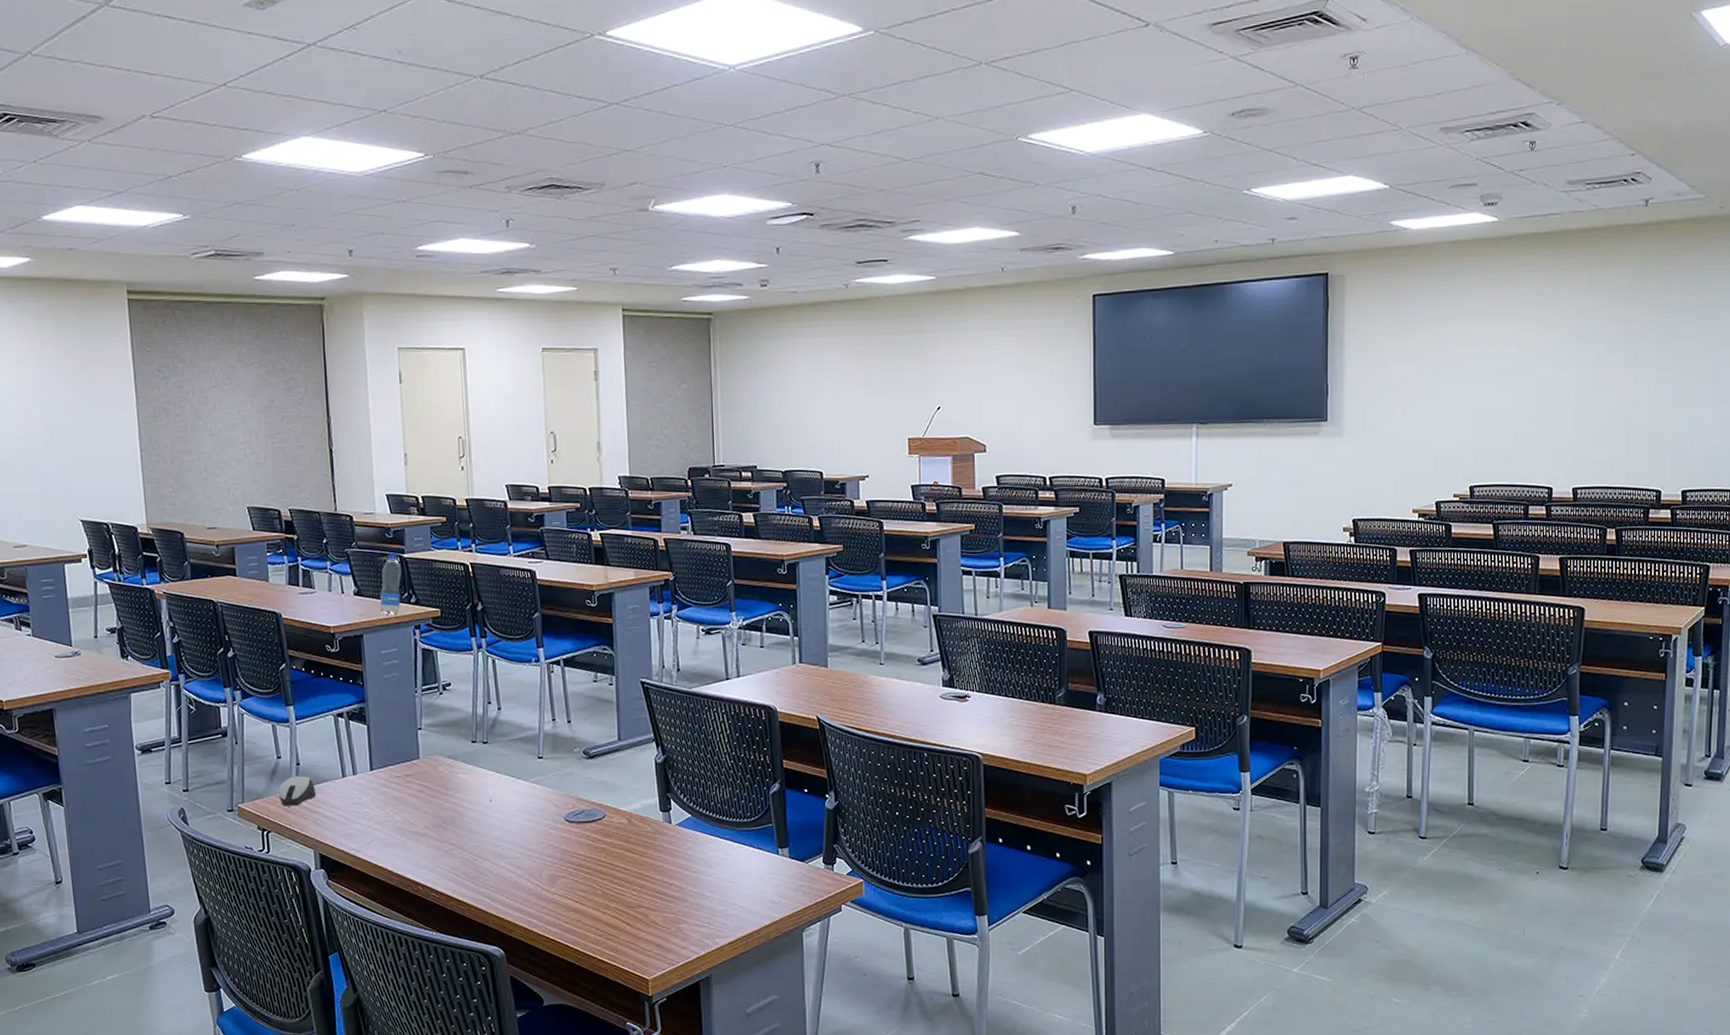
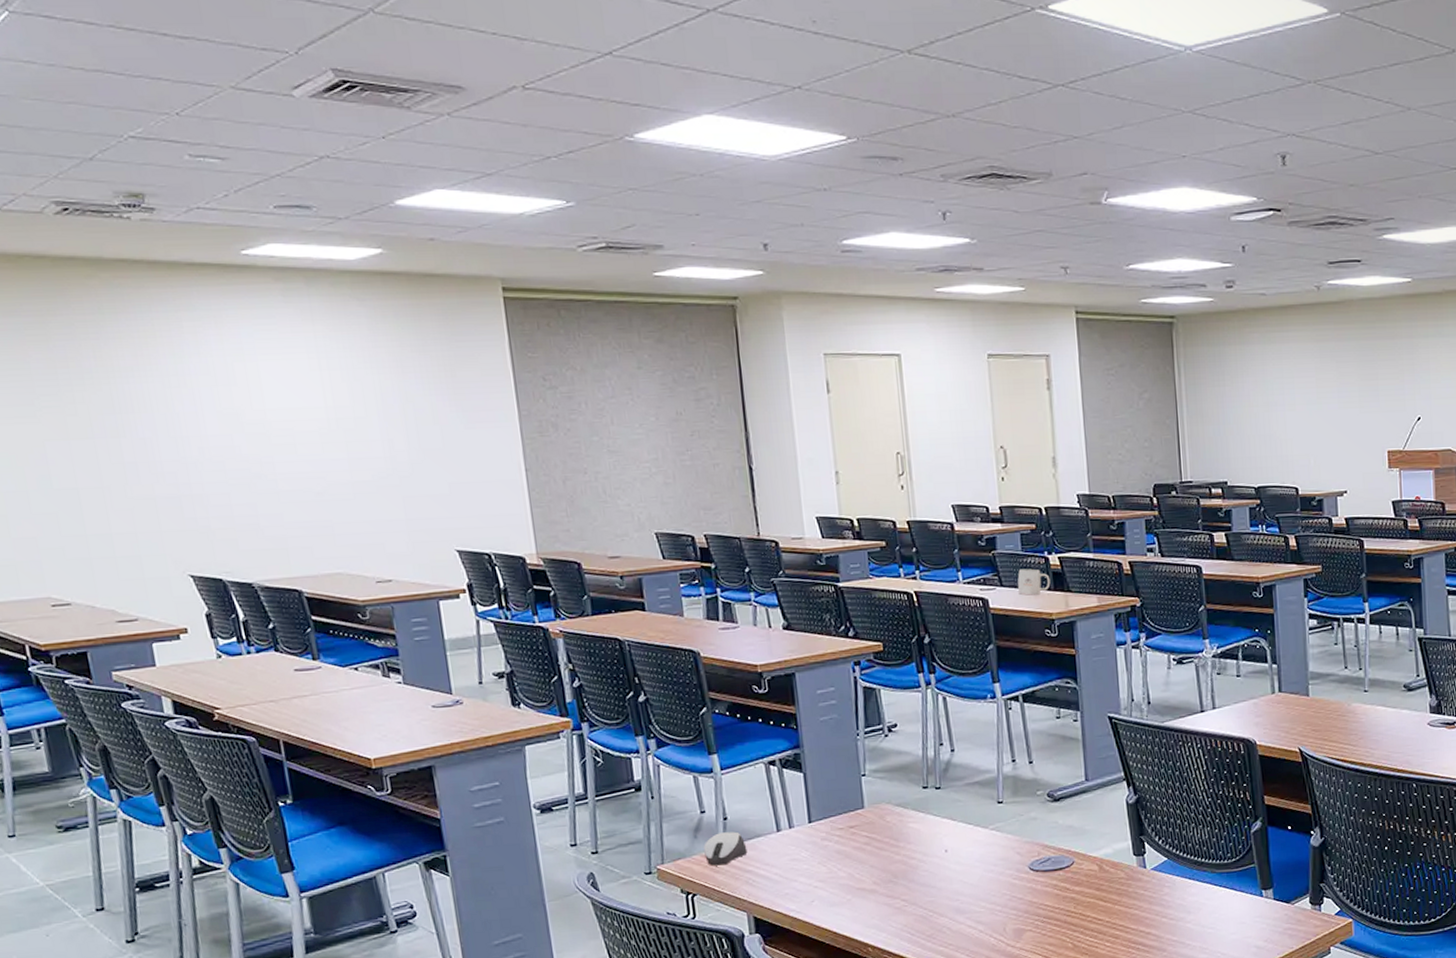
bottle: present [379,552,402,616] -> none [813,581,837,651]
mug: none [562,544,592,569] -> present [1017,568,1051,597]

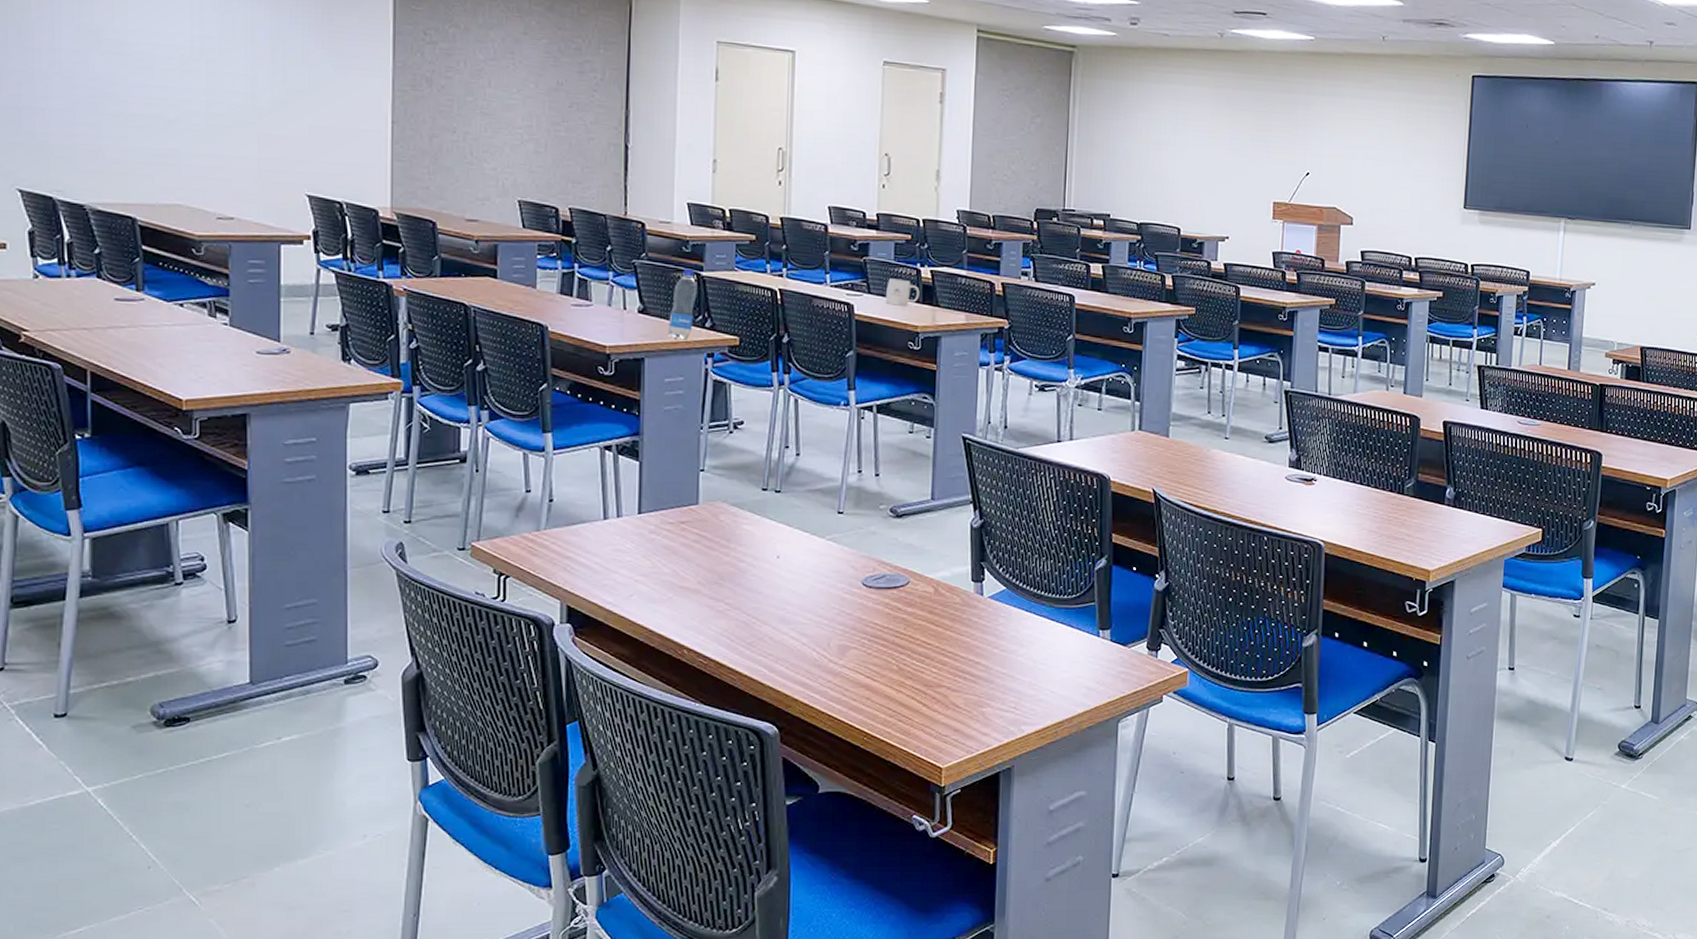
computer mouse: present [703,831,748,866] -> none [524,514,570,549]
bottle: none [813,581,837,651] -> present [667,268,697,340]

